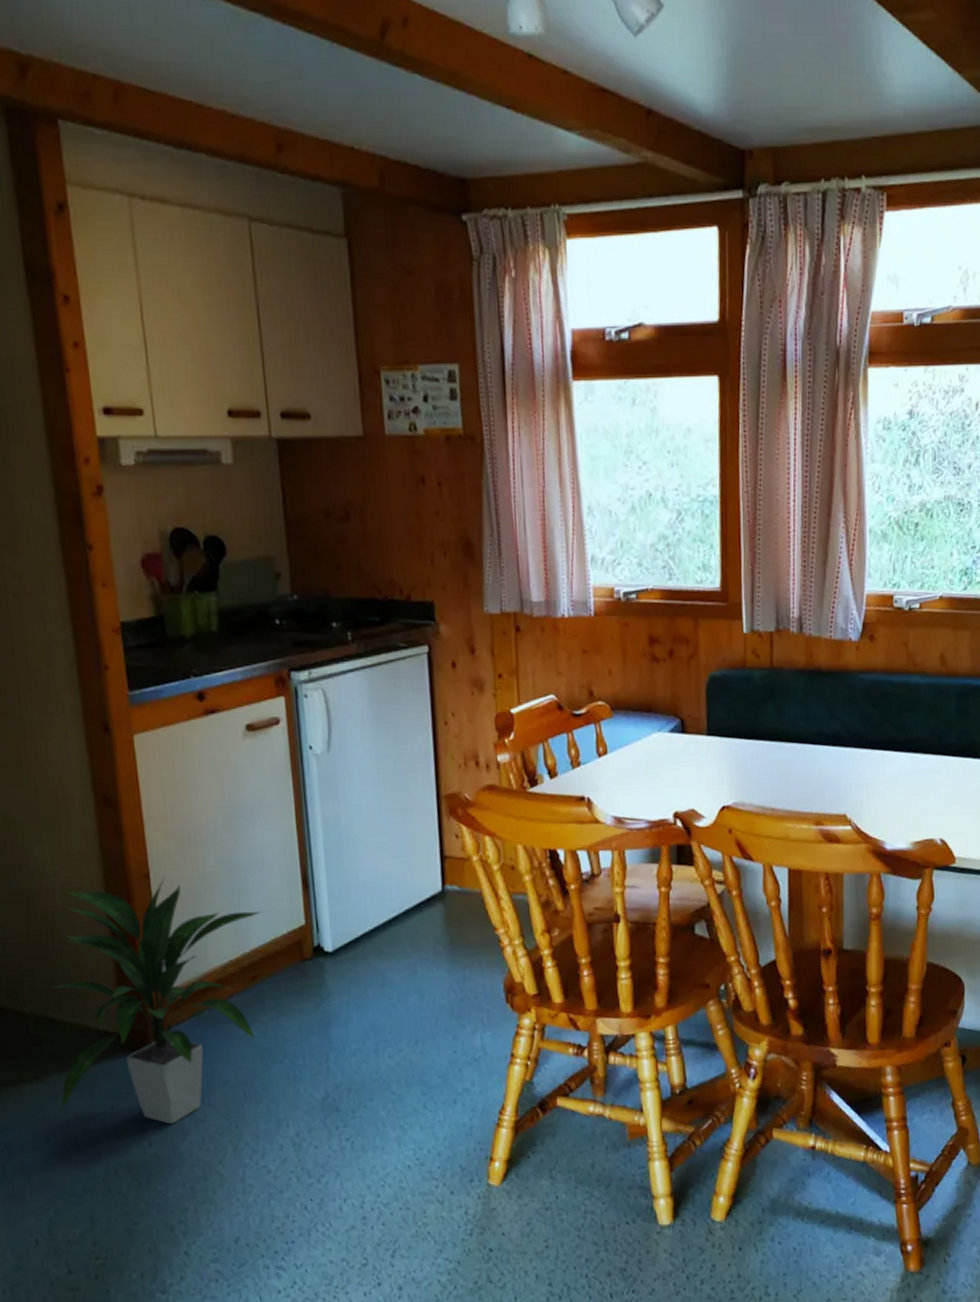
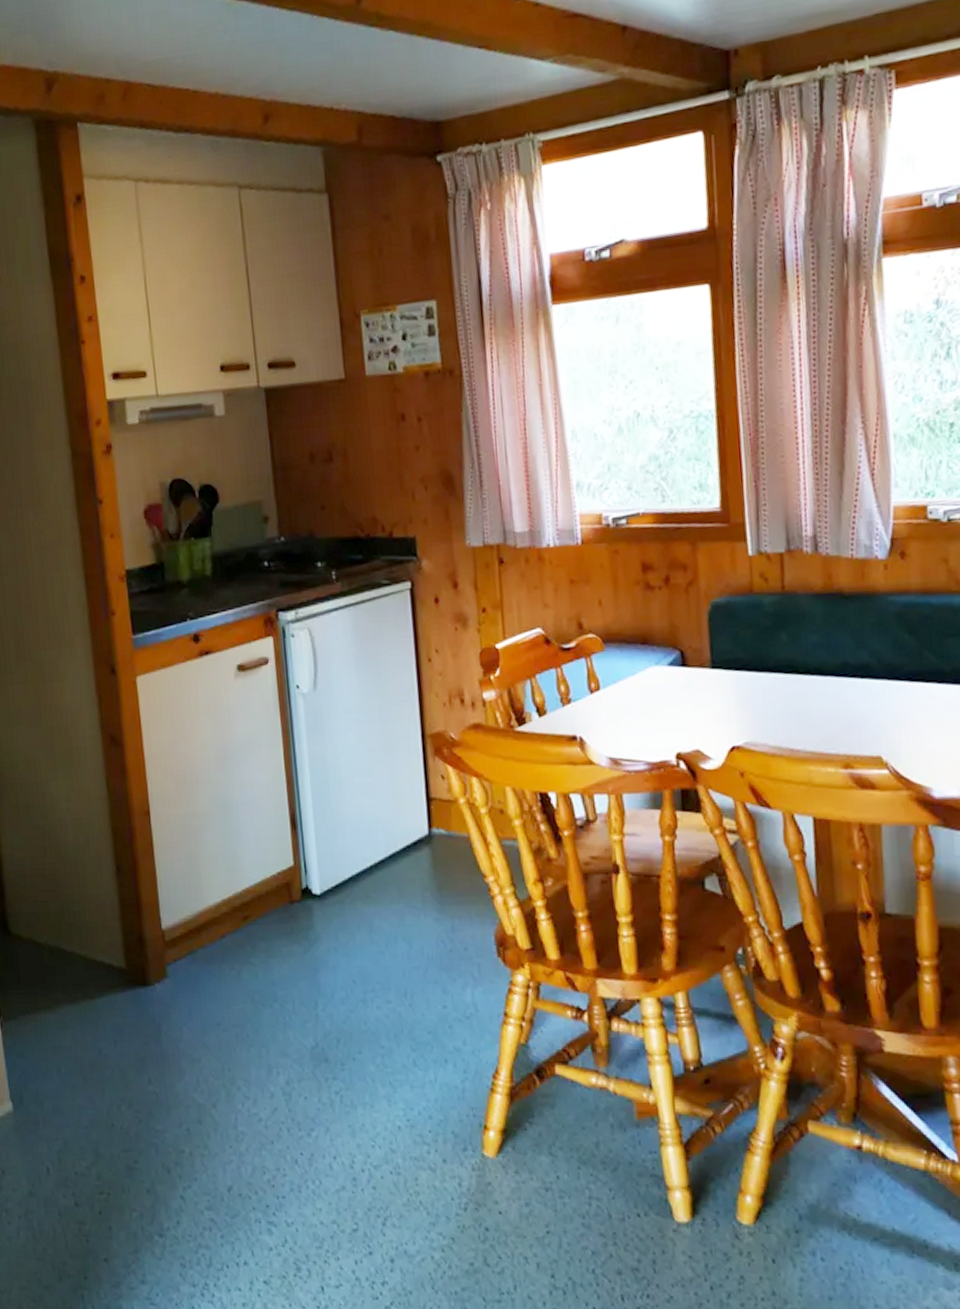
indoor plant: present [51,875,261,1125] -> none [63,813,252,1063]

